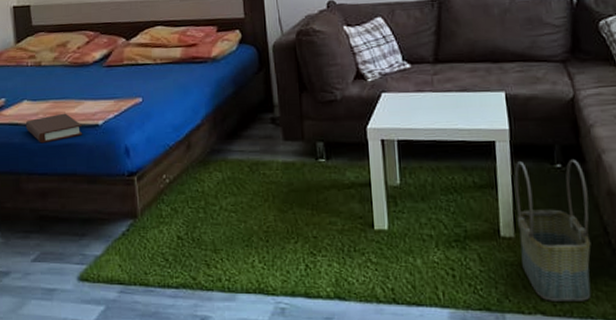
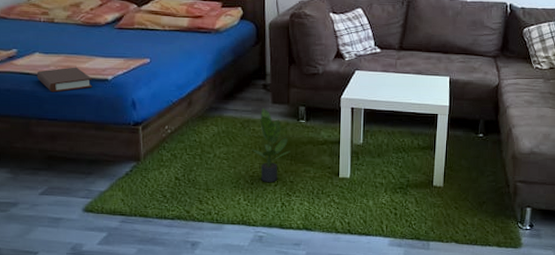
potted plant: none [263,146,311,239] -> present [252,108,291,182]
basket: present [514,160,592,301] -> none [446,131,499,234]

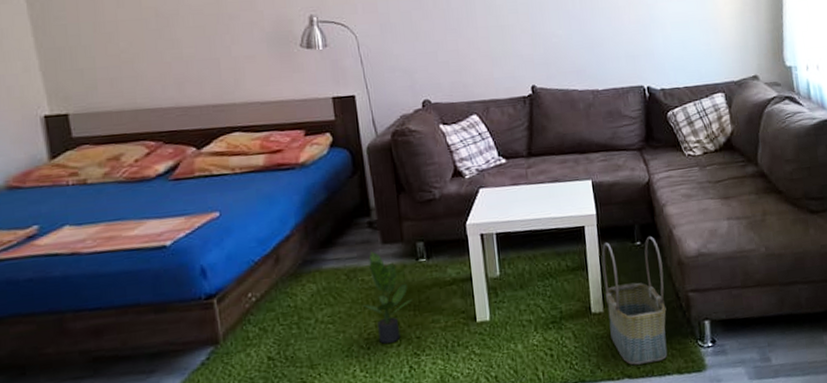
book: present [36,67,93,93] -> none [68,236,147,274]
basket: none [446,131,499,234] -> present [601,236,668,366]

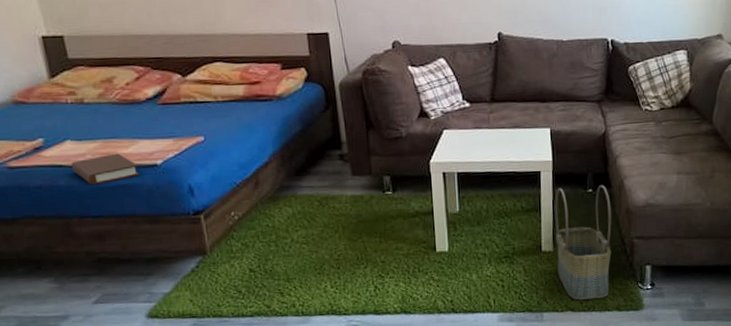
book: none [68,236,147,274] -> present [71,153,140,185]
potted plant: present [363,251,413,344] -> none [334,181,379,265]

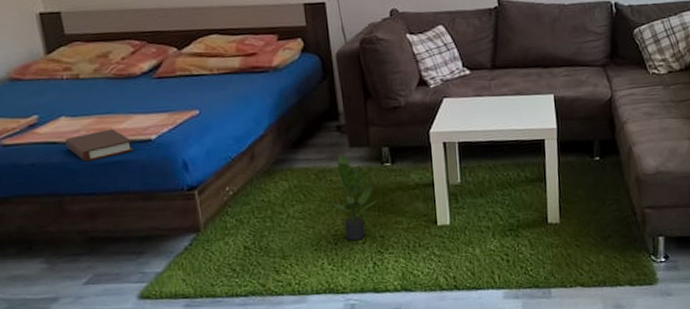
potted plant: none [334,181,379,265] -> present [331,153,378,240]
basket: present [555,185,612,300] -> none [560,153,622,275]

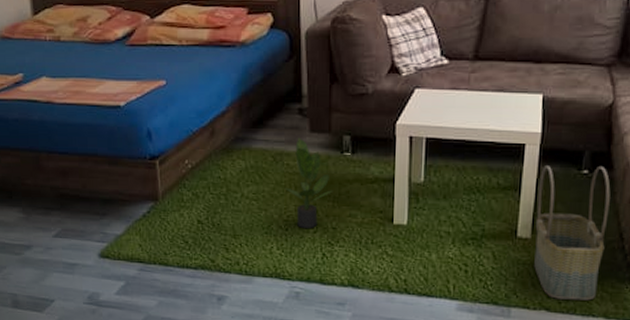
book: present [65,128,134,162] -> none [44,92,104,122]
basket: none [560,153,622,275] -> present [534,166,611,301]

